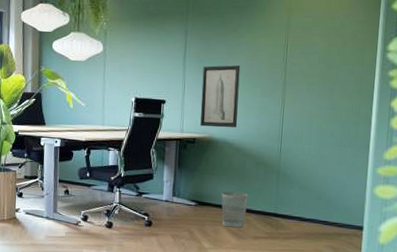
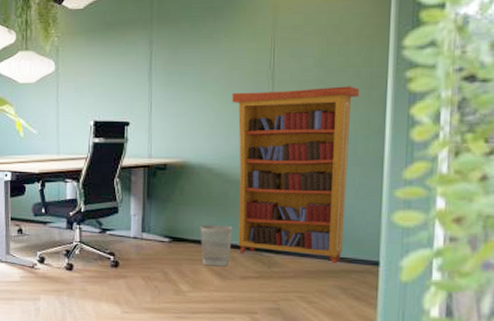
wall art: present [200,65,241,128] -> none [171,77,218,150]
bookcase: none [251,80,354,228] -> present [232,86,360,264]

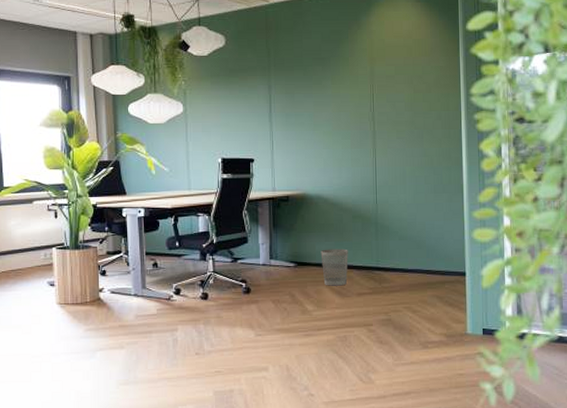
bookcase: present [232,86,360,264] -> none [341,126,442,277]

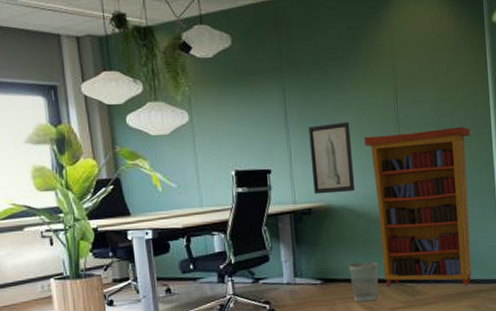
wall art: none [290,118,331,183] -> present [308,122,356,194]
bookcase: none [341,126,442,277] -> present [364,127,472,287]

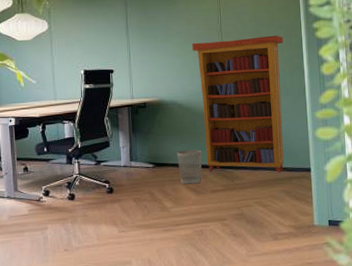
wall art: present [308,122,356,194] -> none [145,31,184,91]

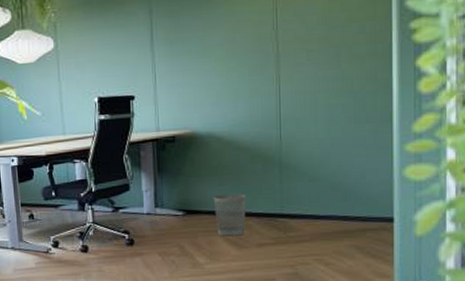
bookcase: present [192,35,284,173] -> none [237,41,365,224]

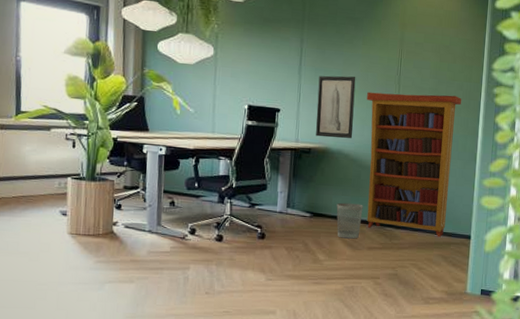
wall art: none [175,42,224,121] -> present [316,75,356,139]
bookcase: none [237,41,365,224] -> present [366,92,462,237]

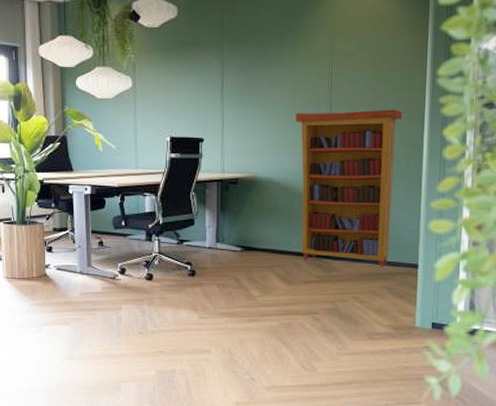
wall art: present [316,75,356,139] -> none [242,97,283,166]
wastebasket: present [336,202,363,239] -> none [268,234,297,273]

